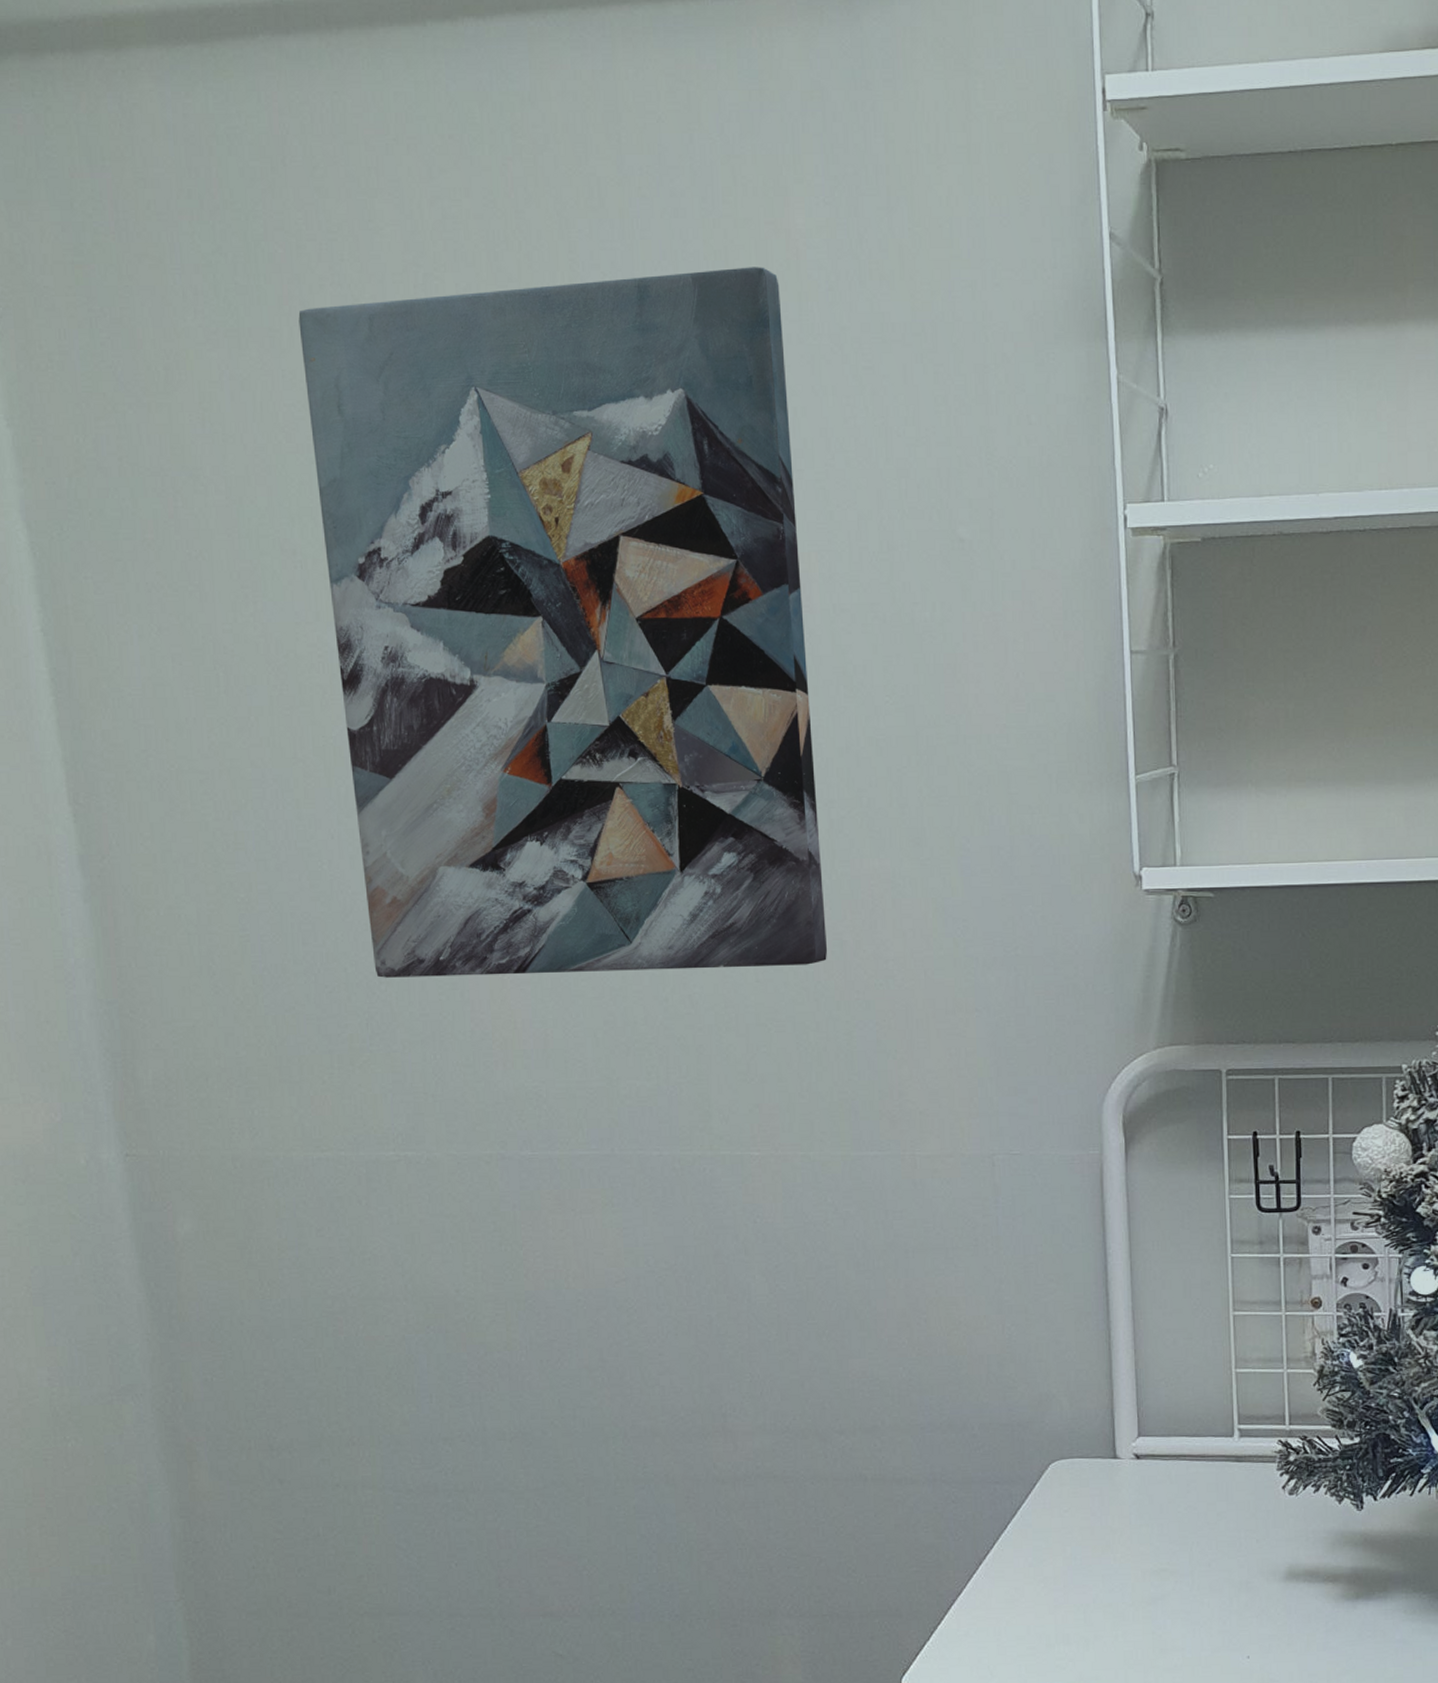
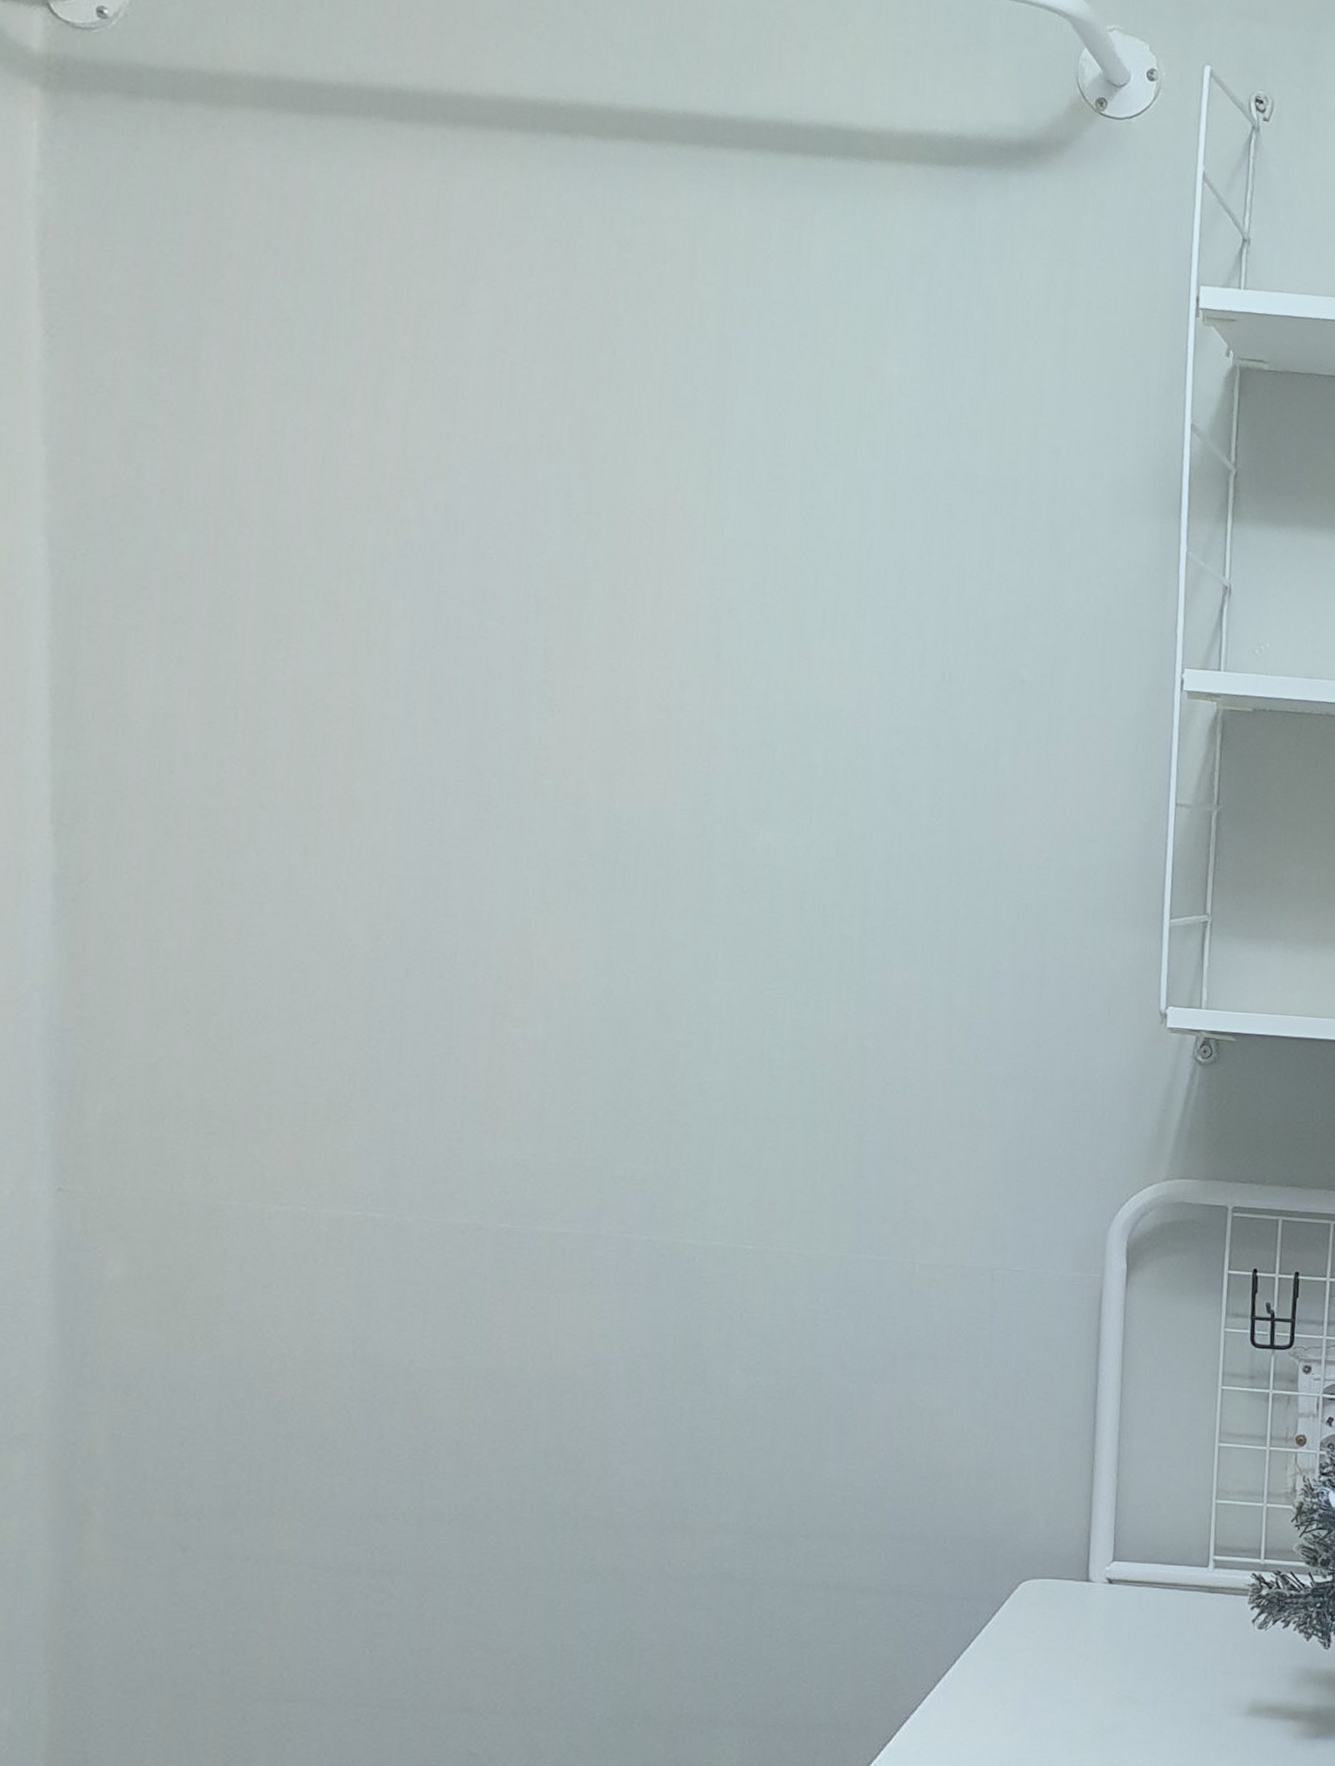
wall art: present [298,267,828,978] -> none [366,376,870,1066]

